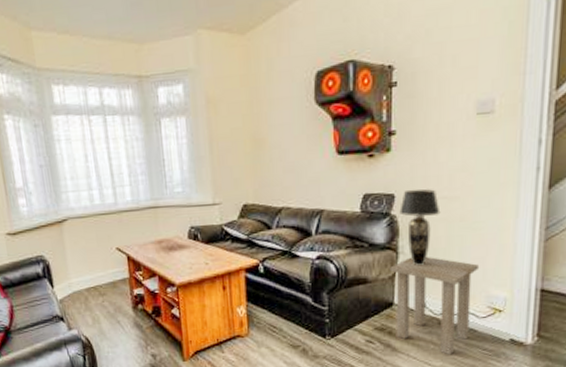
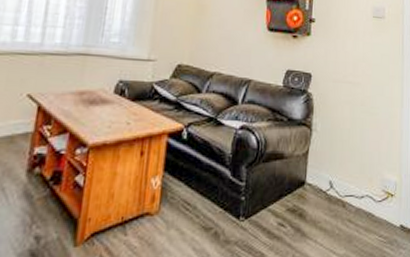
side table: present [390,257,480,355] -> none [304,135,376,242]
table lamp: present [399,189,441,265] -> none [315,71,347,144]

